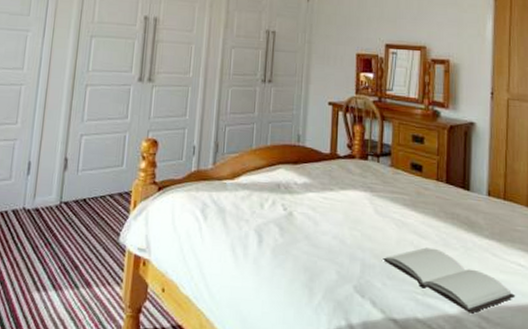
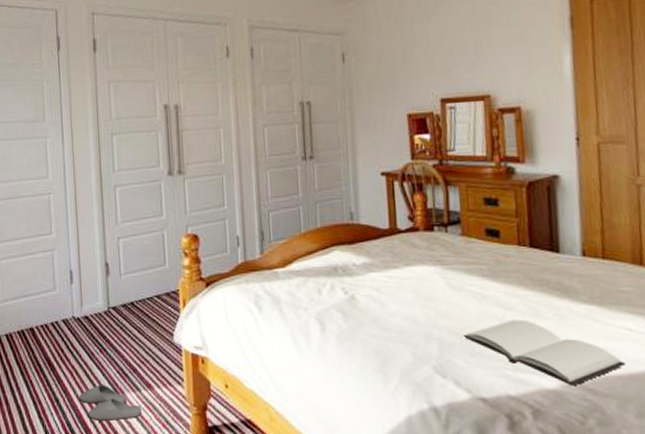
slippers: none [15,279,77,317] -> present [79,385,142,421]

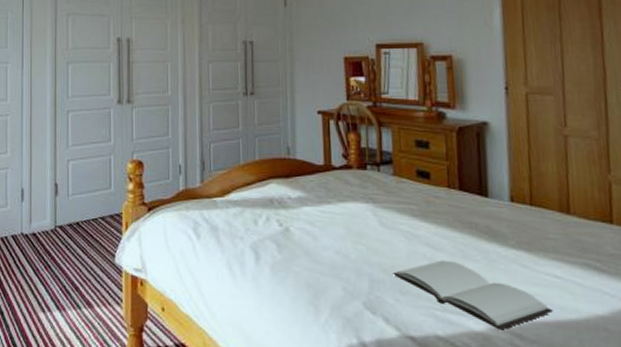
slippers: present [79,385,142,421] -> none [23,300,81,337]

